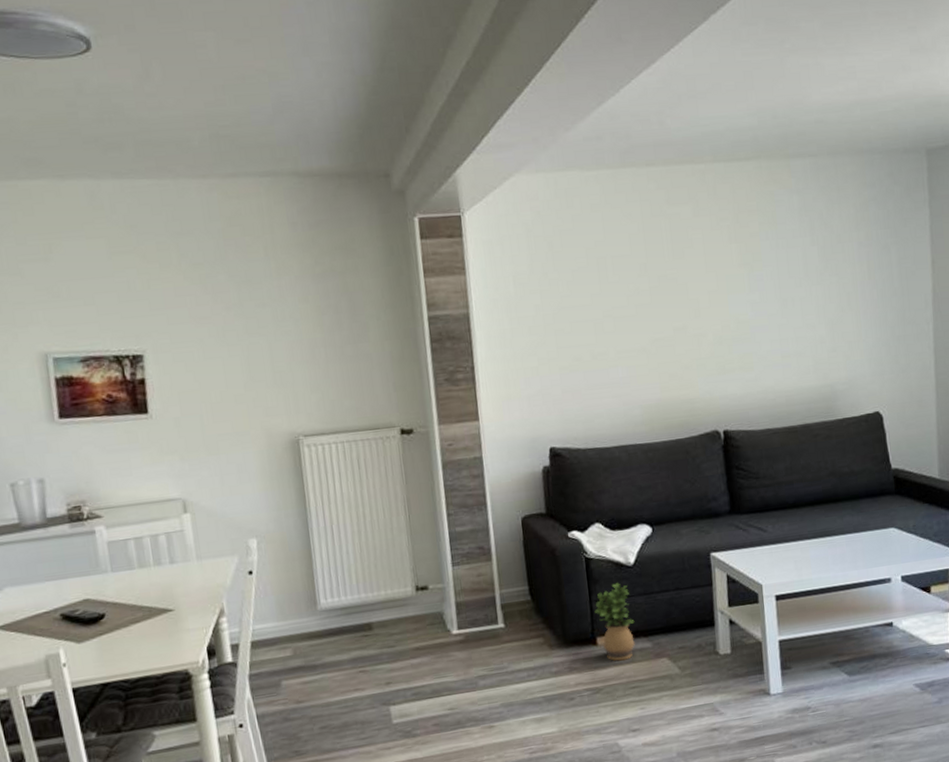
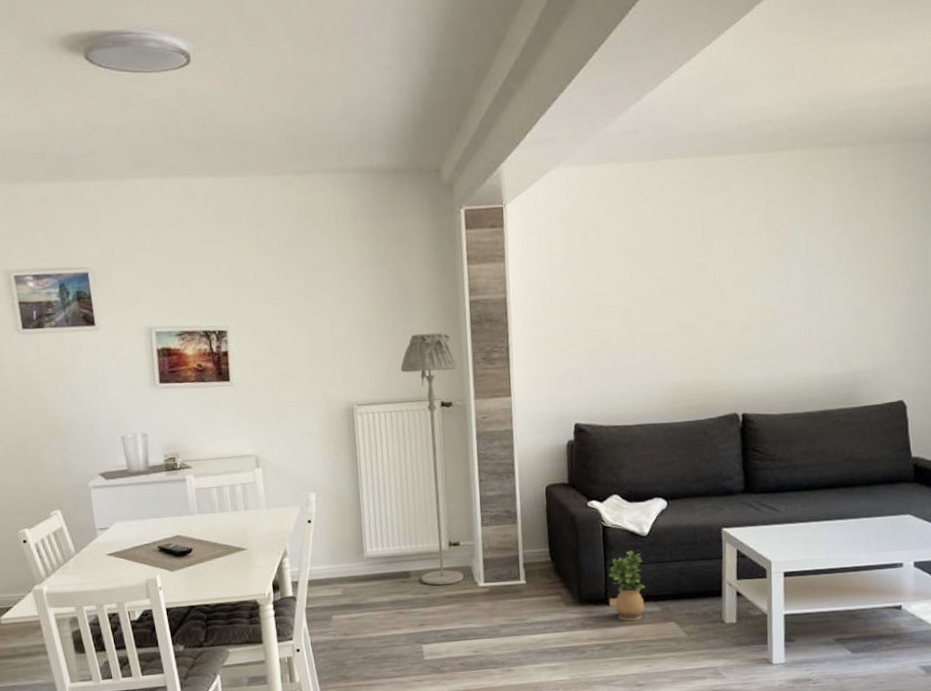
floor lamp: none [352,352,435,637] -> present [400,332,464,586]

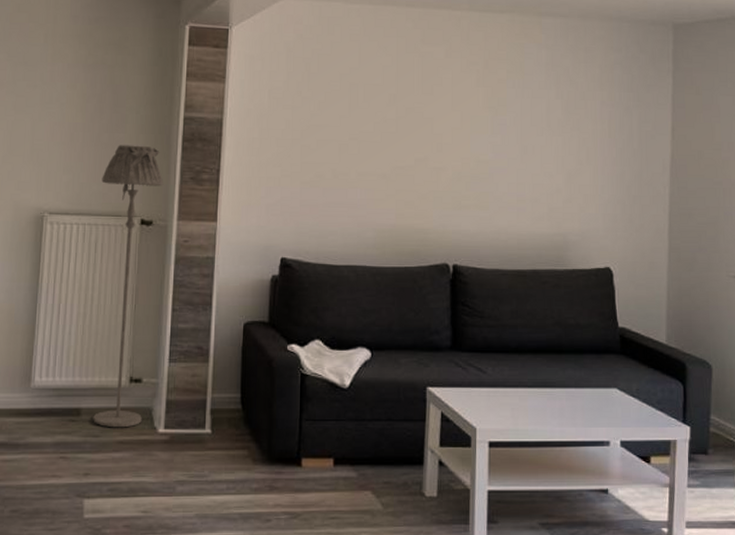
potted plant: present [609,551,646,622] -> none [303,404,343,487]

